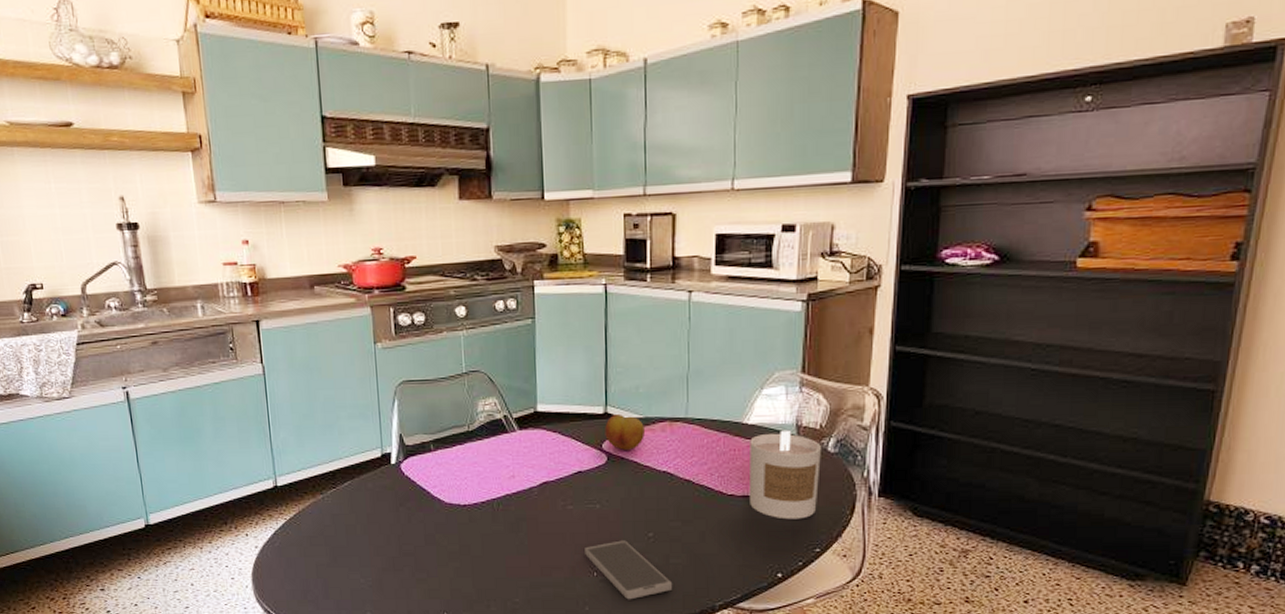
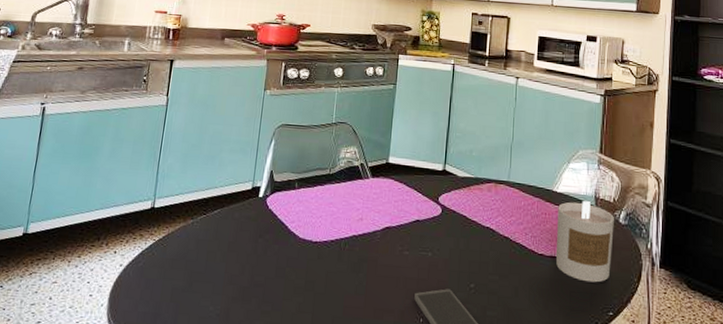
fruit: present [605,413,645,450] -> none [442,171,474,205]

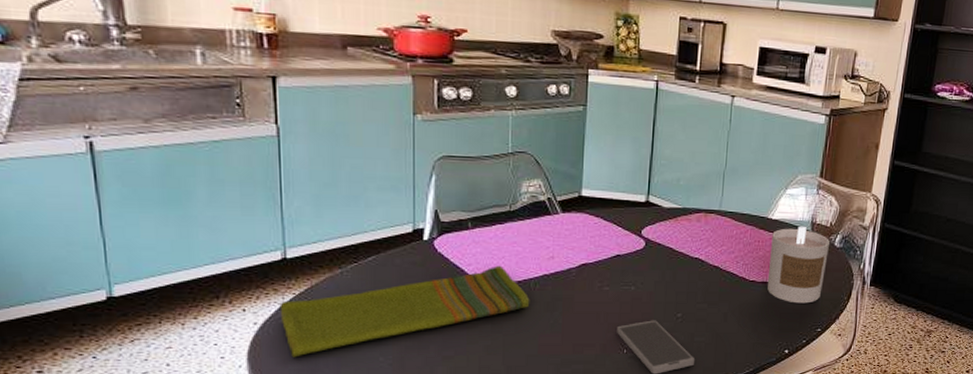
dish towel: none [140,224,340,301] -> present [279,265,530,358]

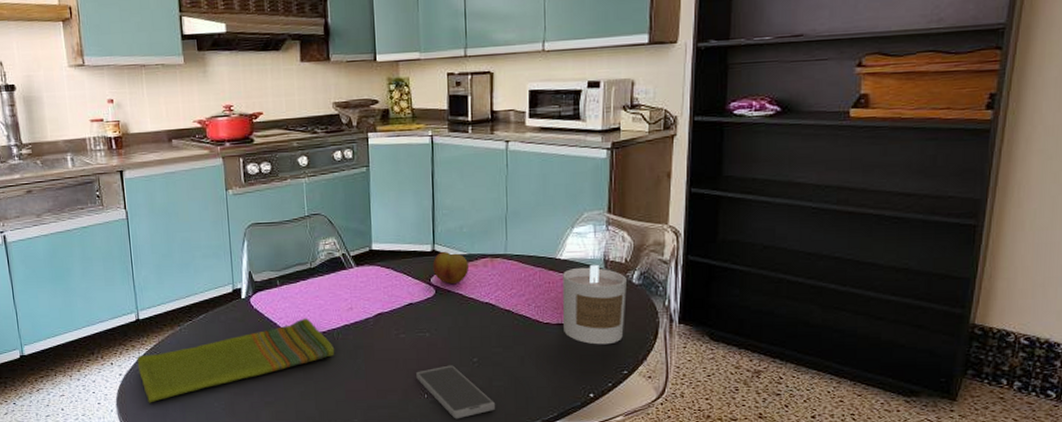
fruit: none [645,202,682,237] -> present [433,251,468,284]

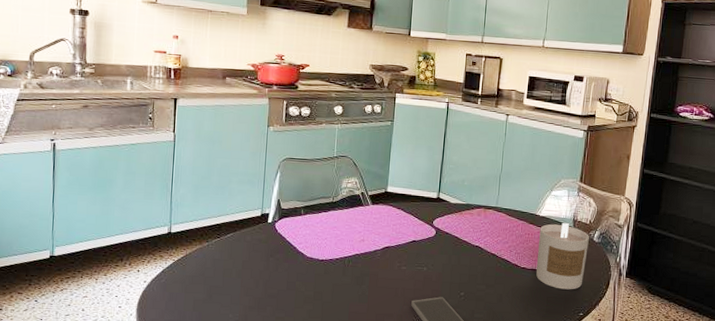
dish towel: present [137,318,335,403] -> none [162,245,345,310]
fruit: present [433,251,468,284] -> none [436,199,466,227]

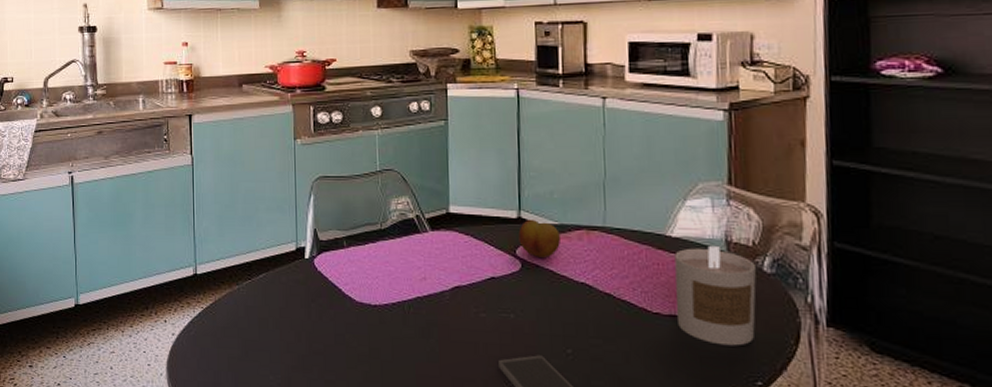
fruit: none [436,199,466,227] -> present [518,219,560,258]

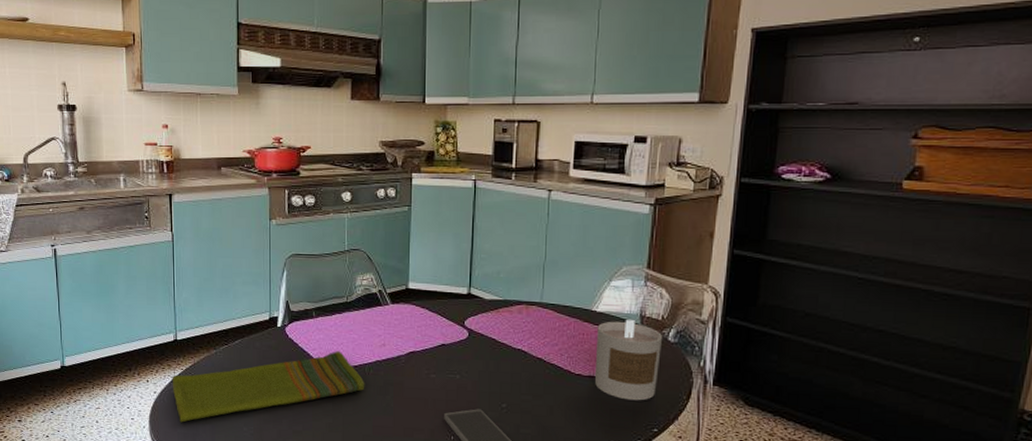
dish towel: none [191,285,405,370] -> present [172,351,365,423]
fruit: present [518,219,560,258] -> none [467,295,503,328]

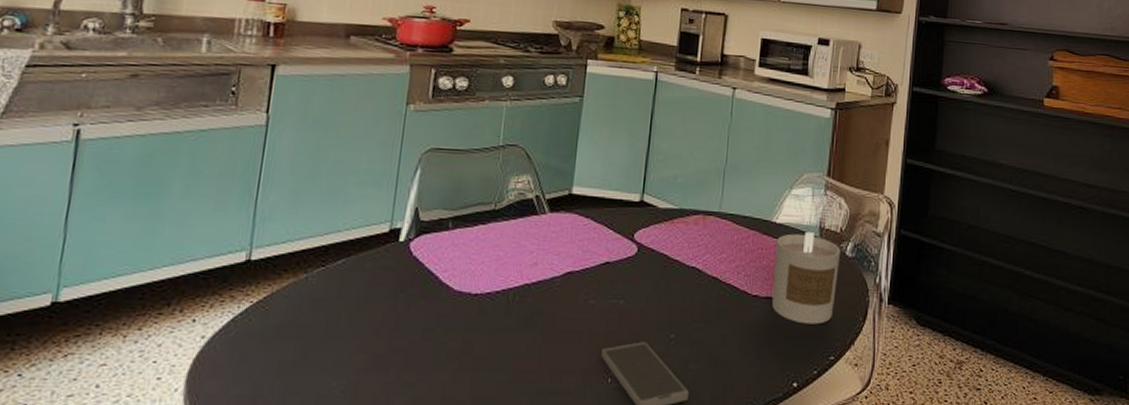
dish towel: present [172,351,365,423] -> none [231,272,508,380]

